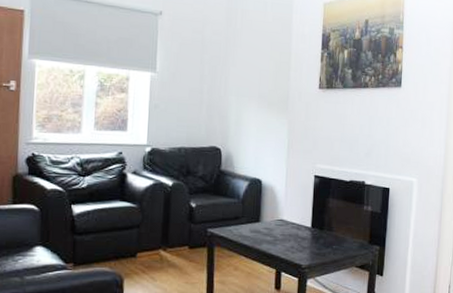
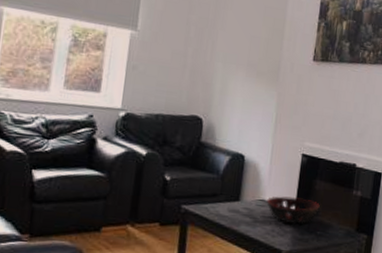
decorative bowl: none [285,215,334,241] -> present [267,196,320,224]

